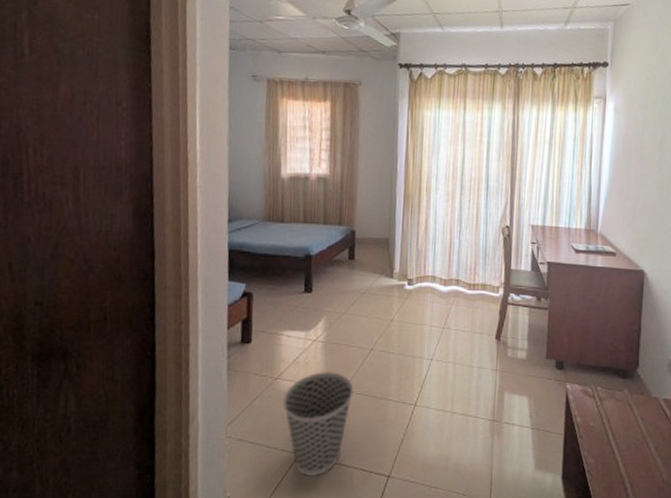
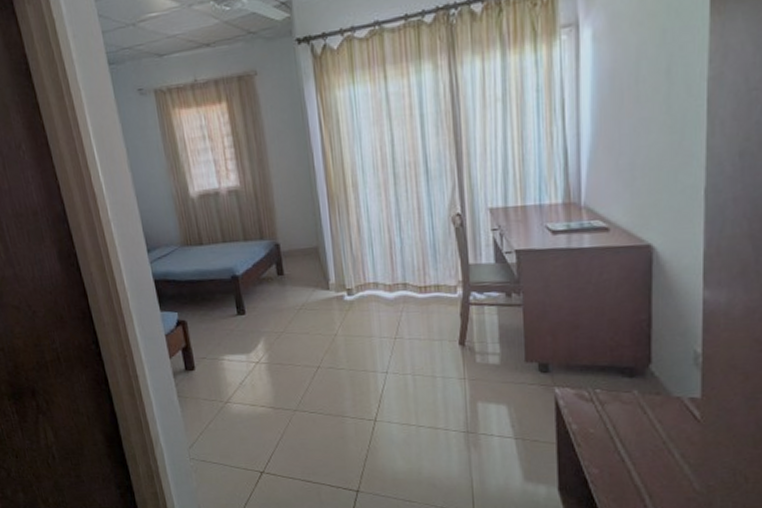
wastebasket: present [283,371,354,476] -> none [237,391,307,492]

